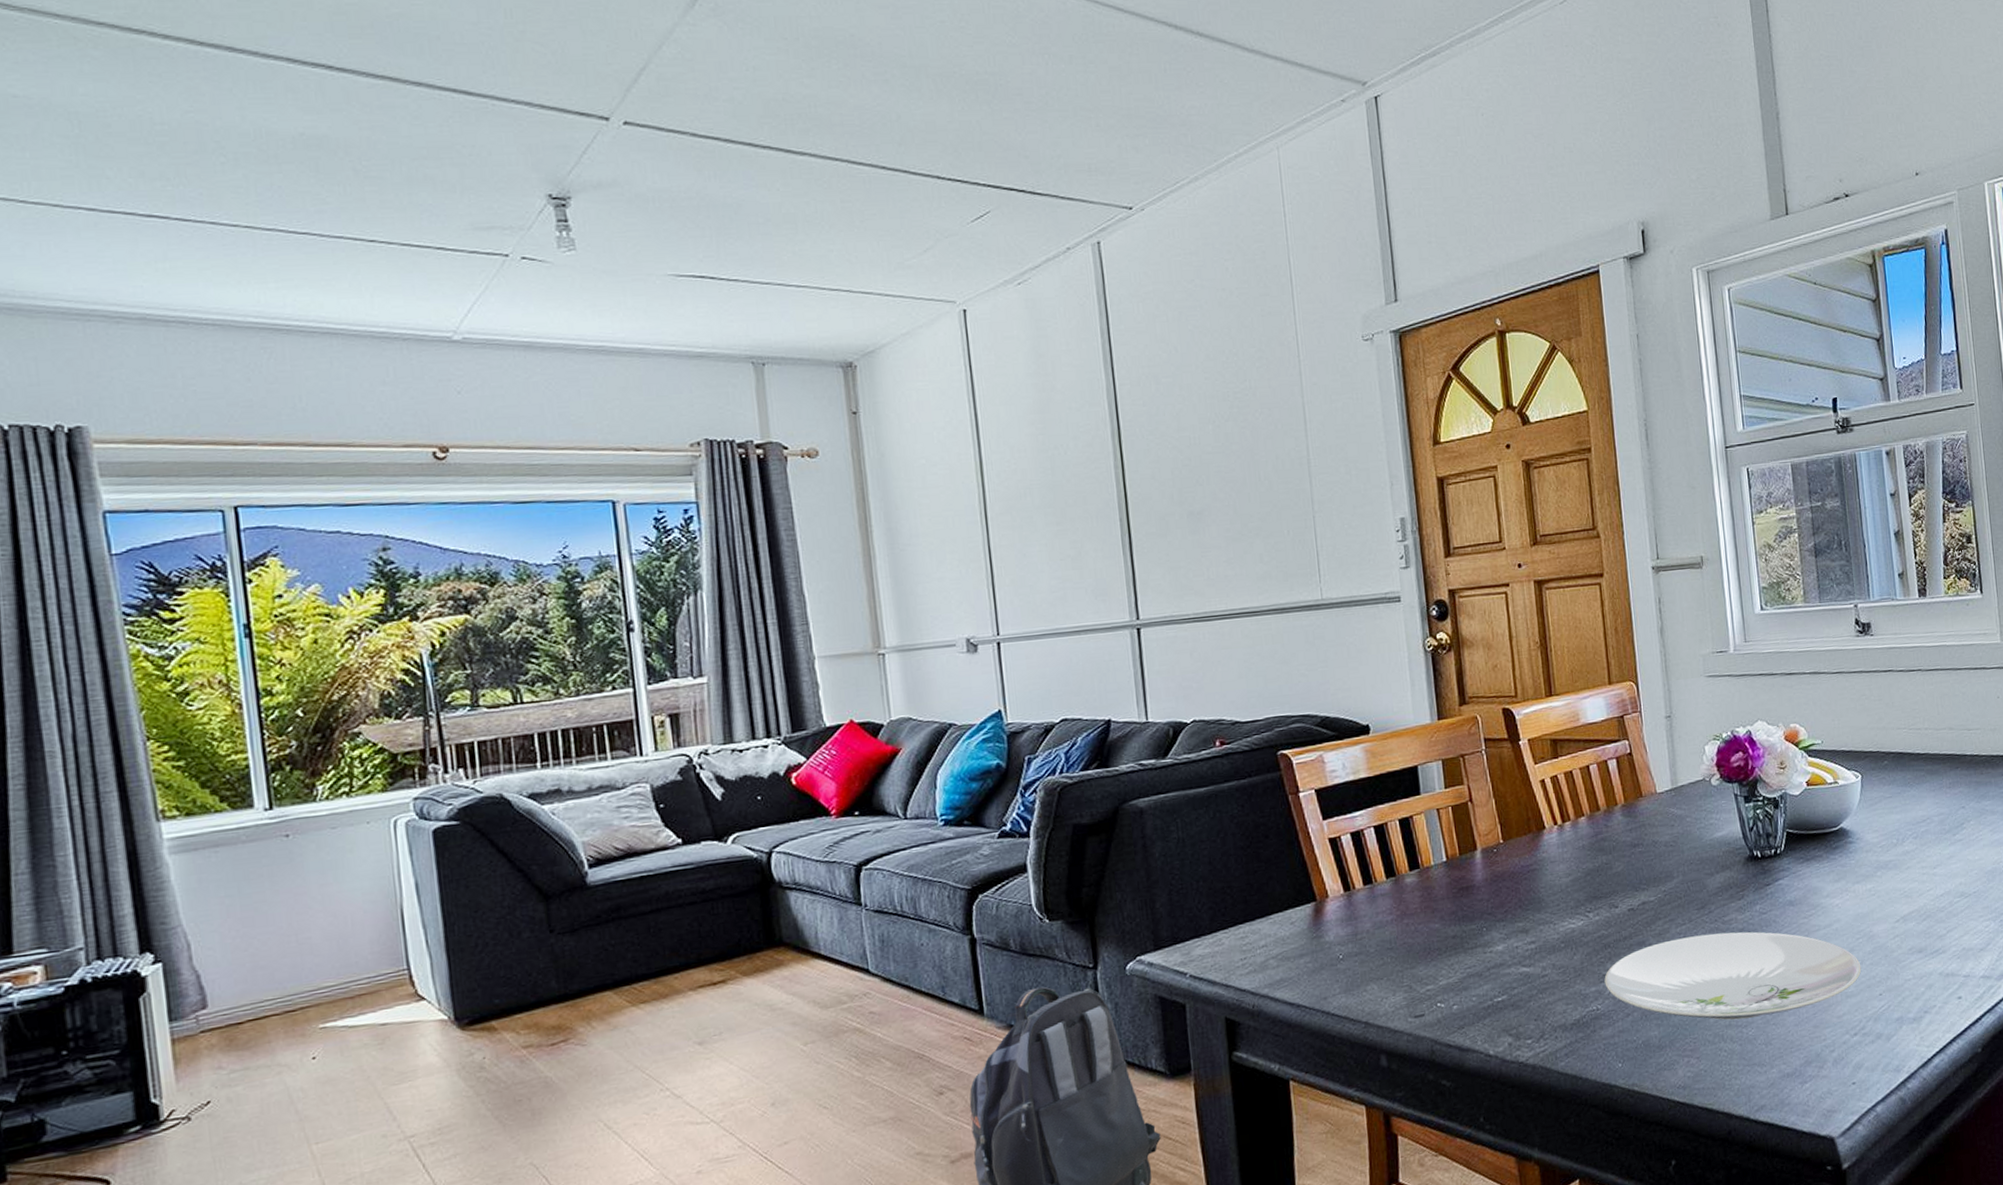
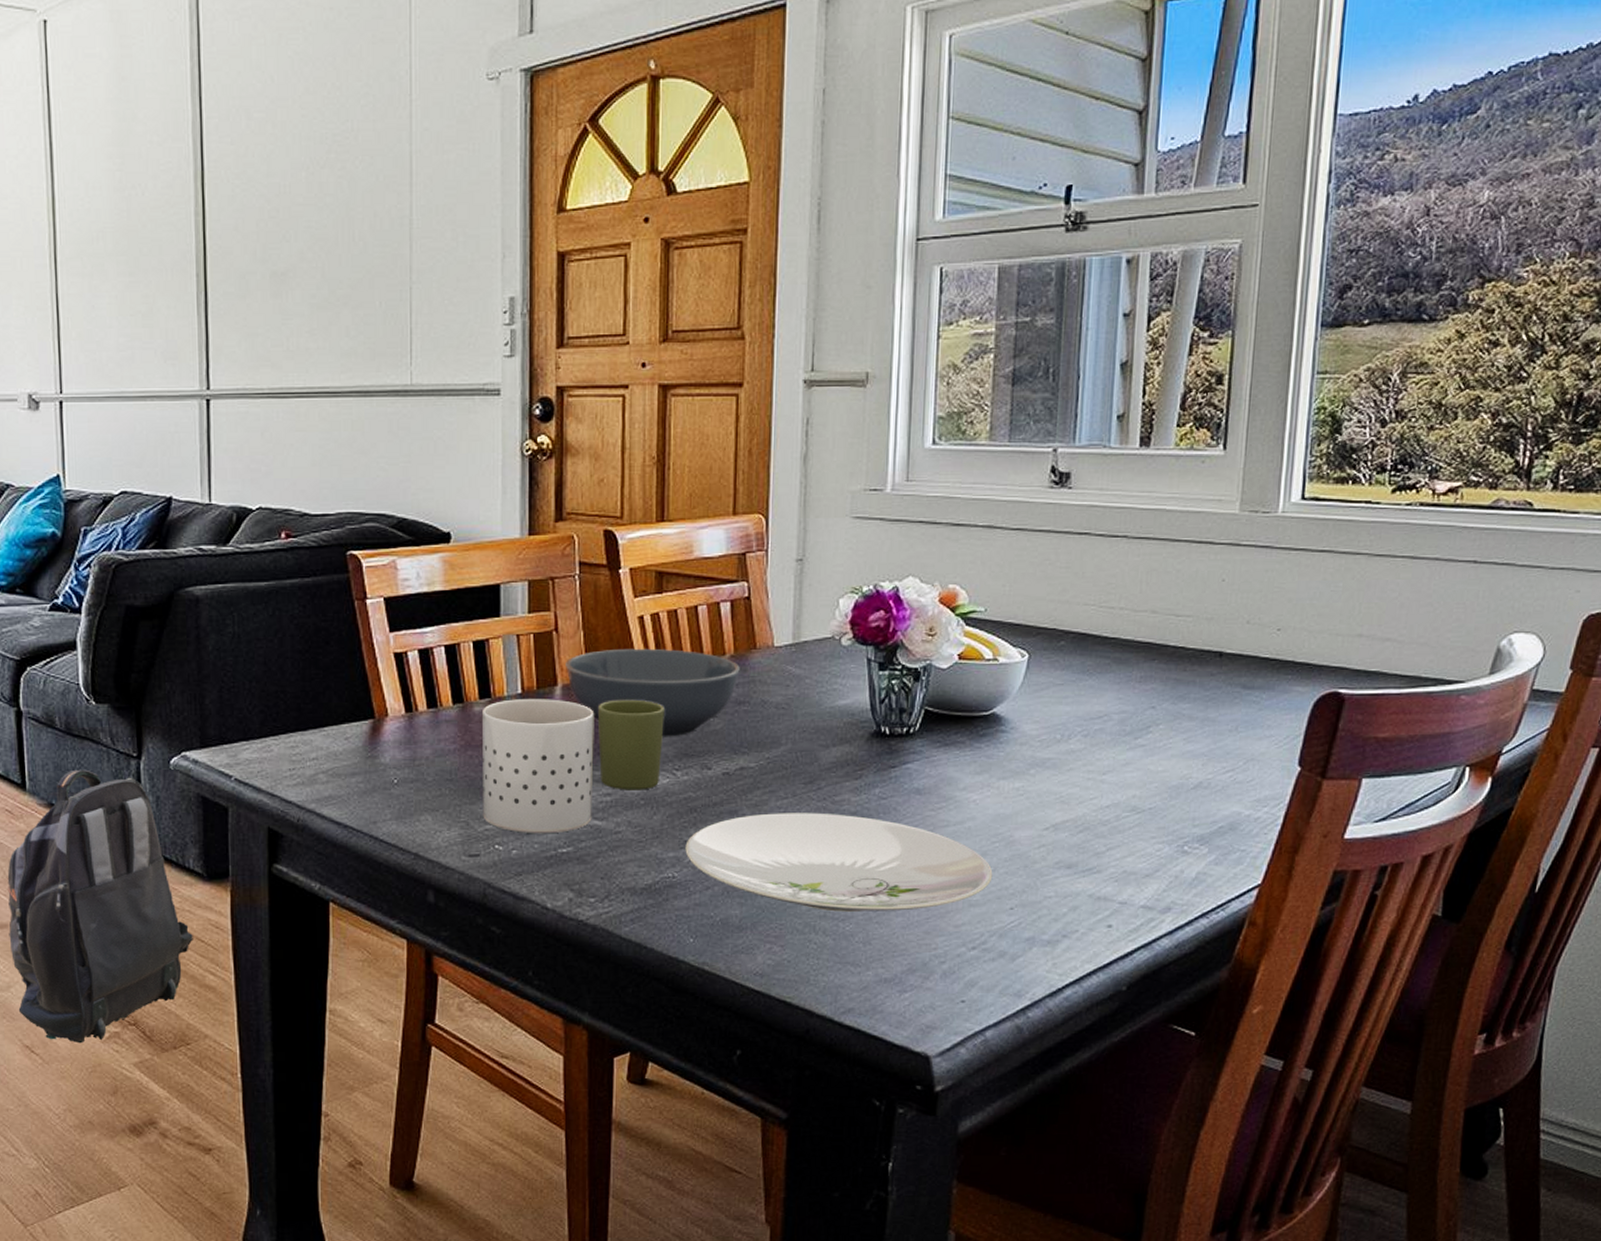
mug: none [1412,862,1521,989] -> present [481,699,595,834]
bowl: none [1482,805,1631,885] -> present [566,648,740,737]
mug: none [1514,853,1575,937] -> present [597,699,665,790]

